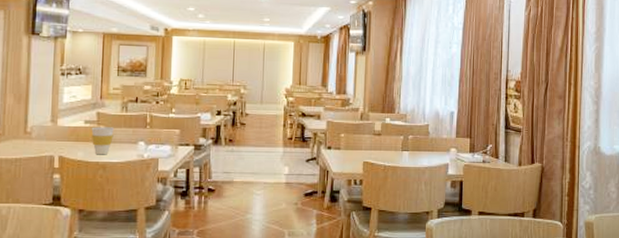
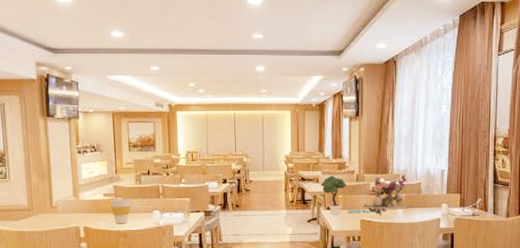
potted tree: none [322,112,380,156] -> present [321,175,376,216]
flower arrangement: none [365,114,419,158] -> present [361,174,412,216]

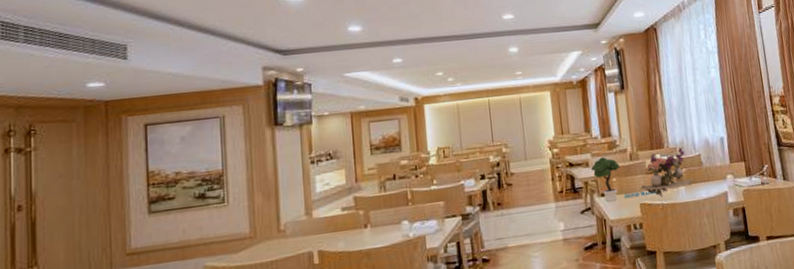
cup: present [110,198,131,224] -> none [349,210,374,243]

